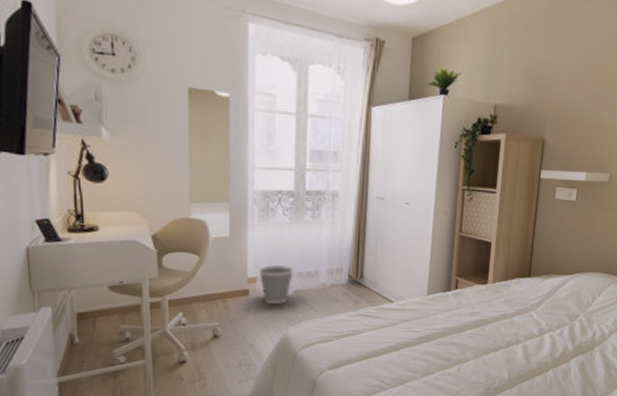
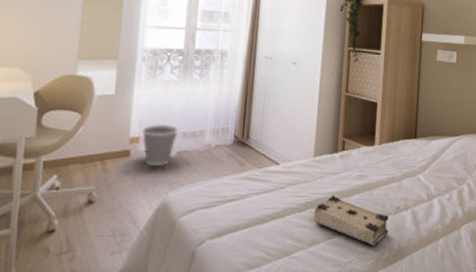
book: none [427,330,500,377] -> present [314,195,389,247]

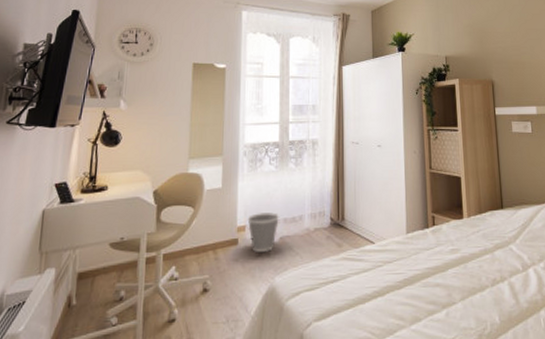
book: present [314,195,389,247] -> none [413,270,488,322]

